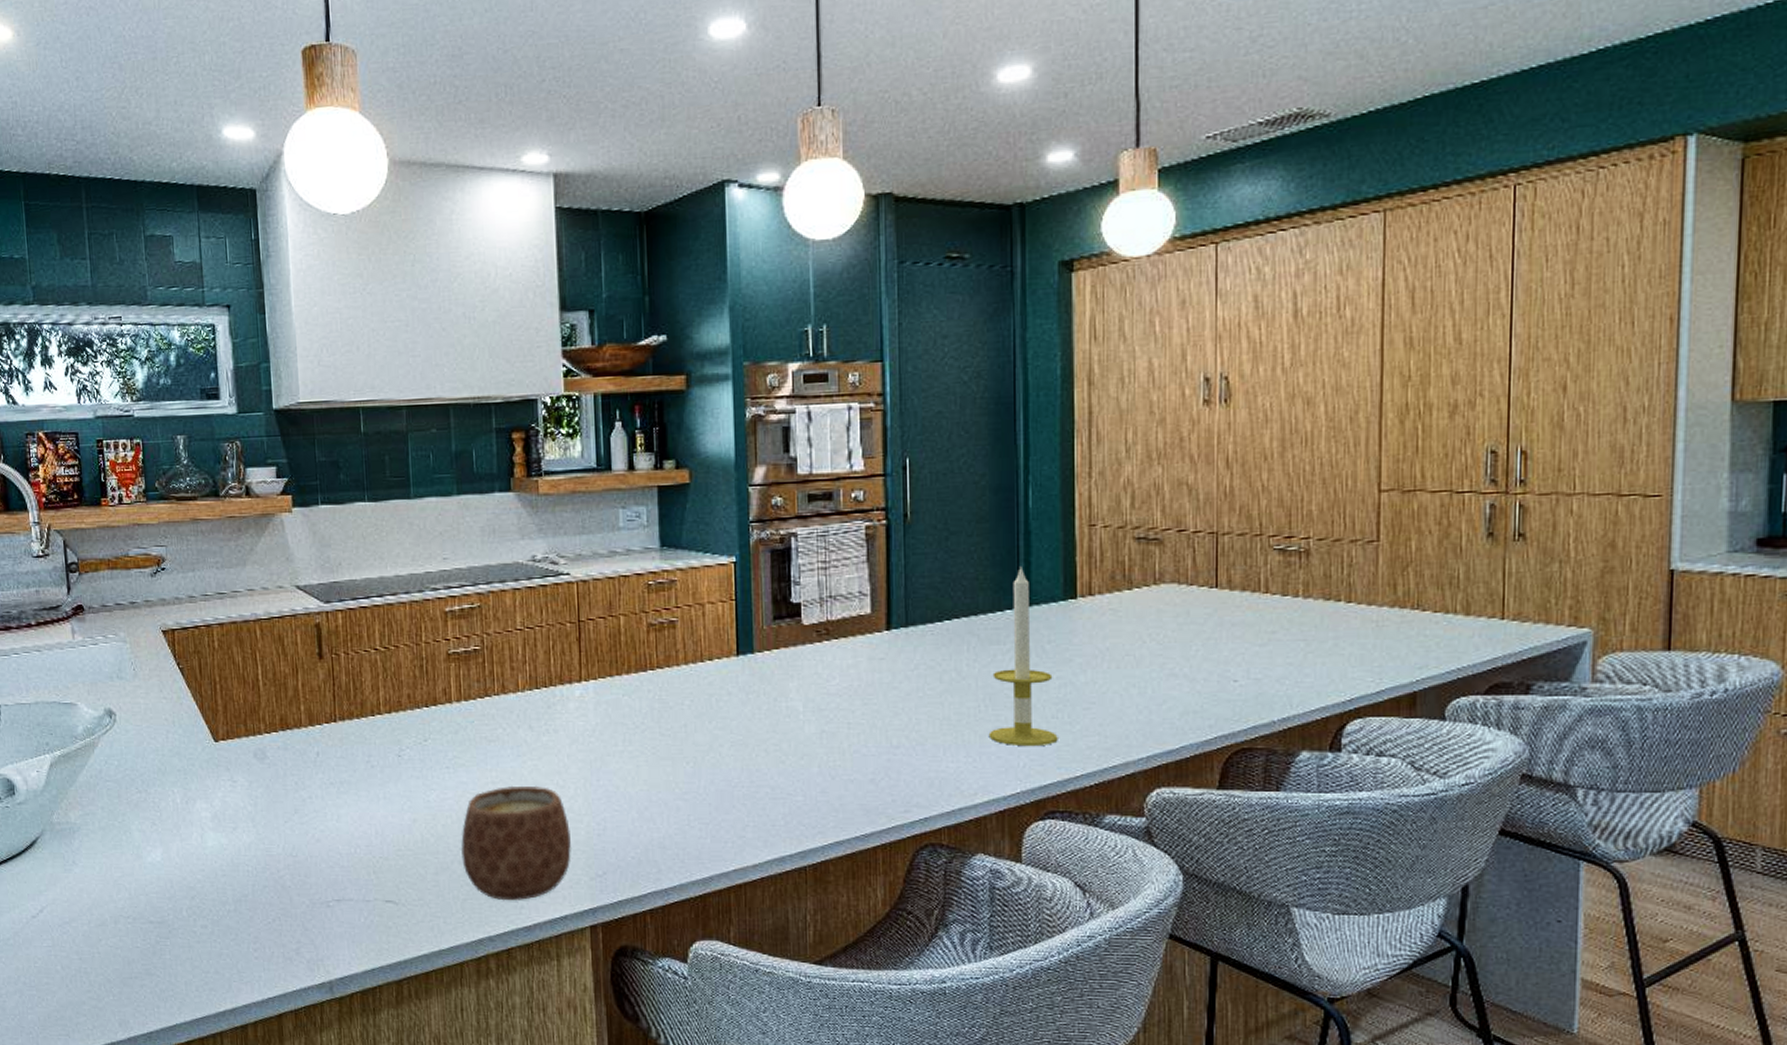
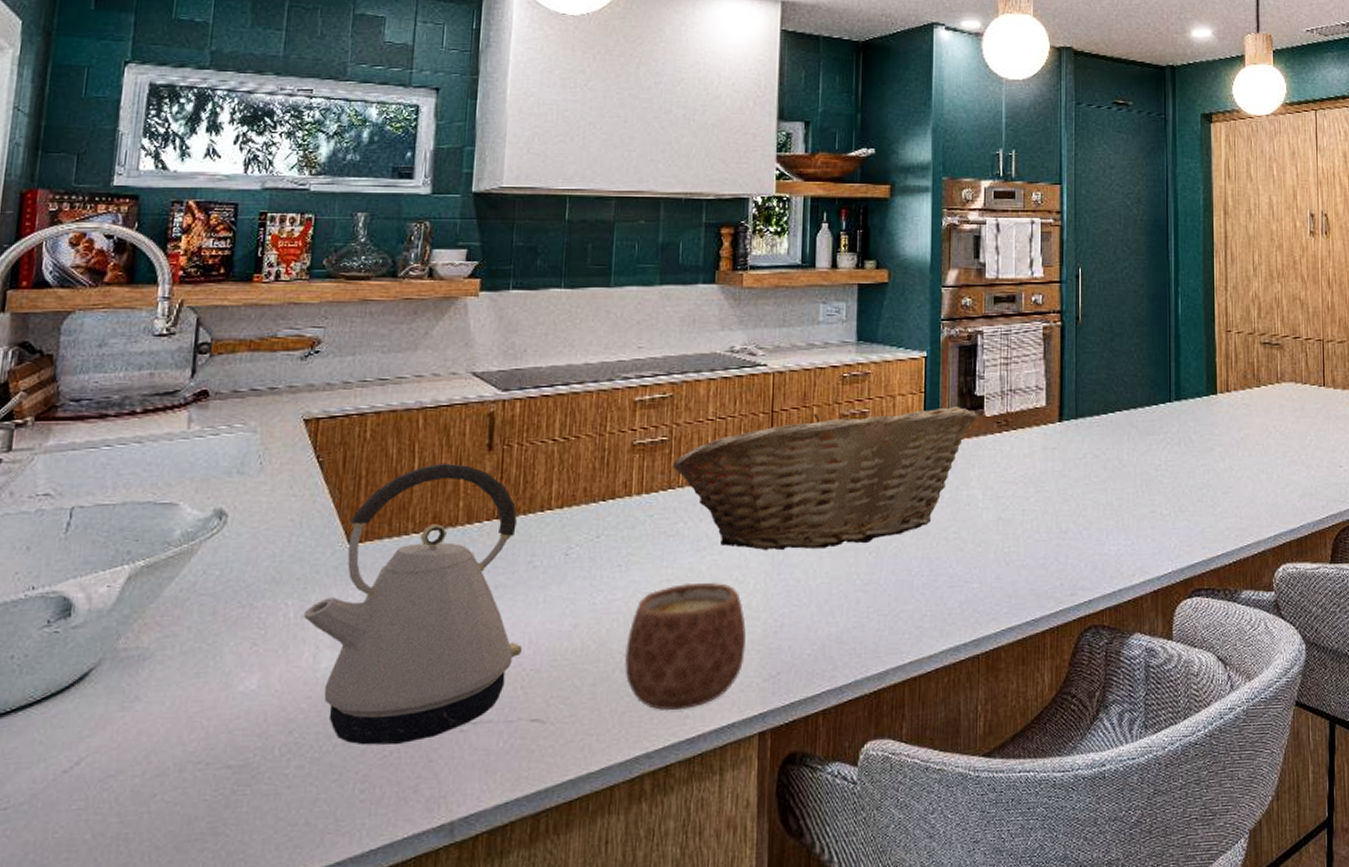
kettle: none [188,670,371,913] -> present [304,463,523,745]
fruit basket: none [487,614,794,757] -> present [673,406,977,550]
candle: present [988,566,1058,747] -> none [1145,365,1203,529]

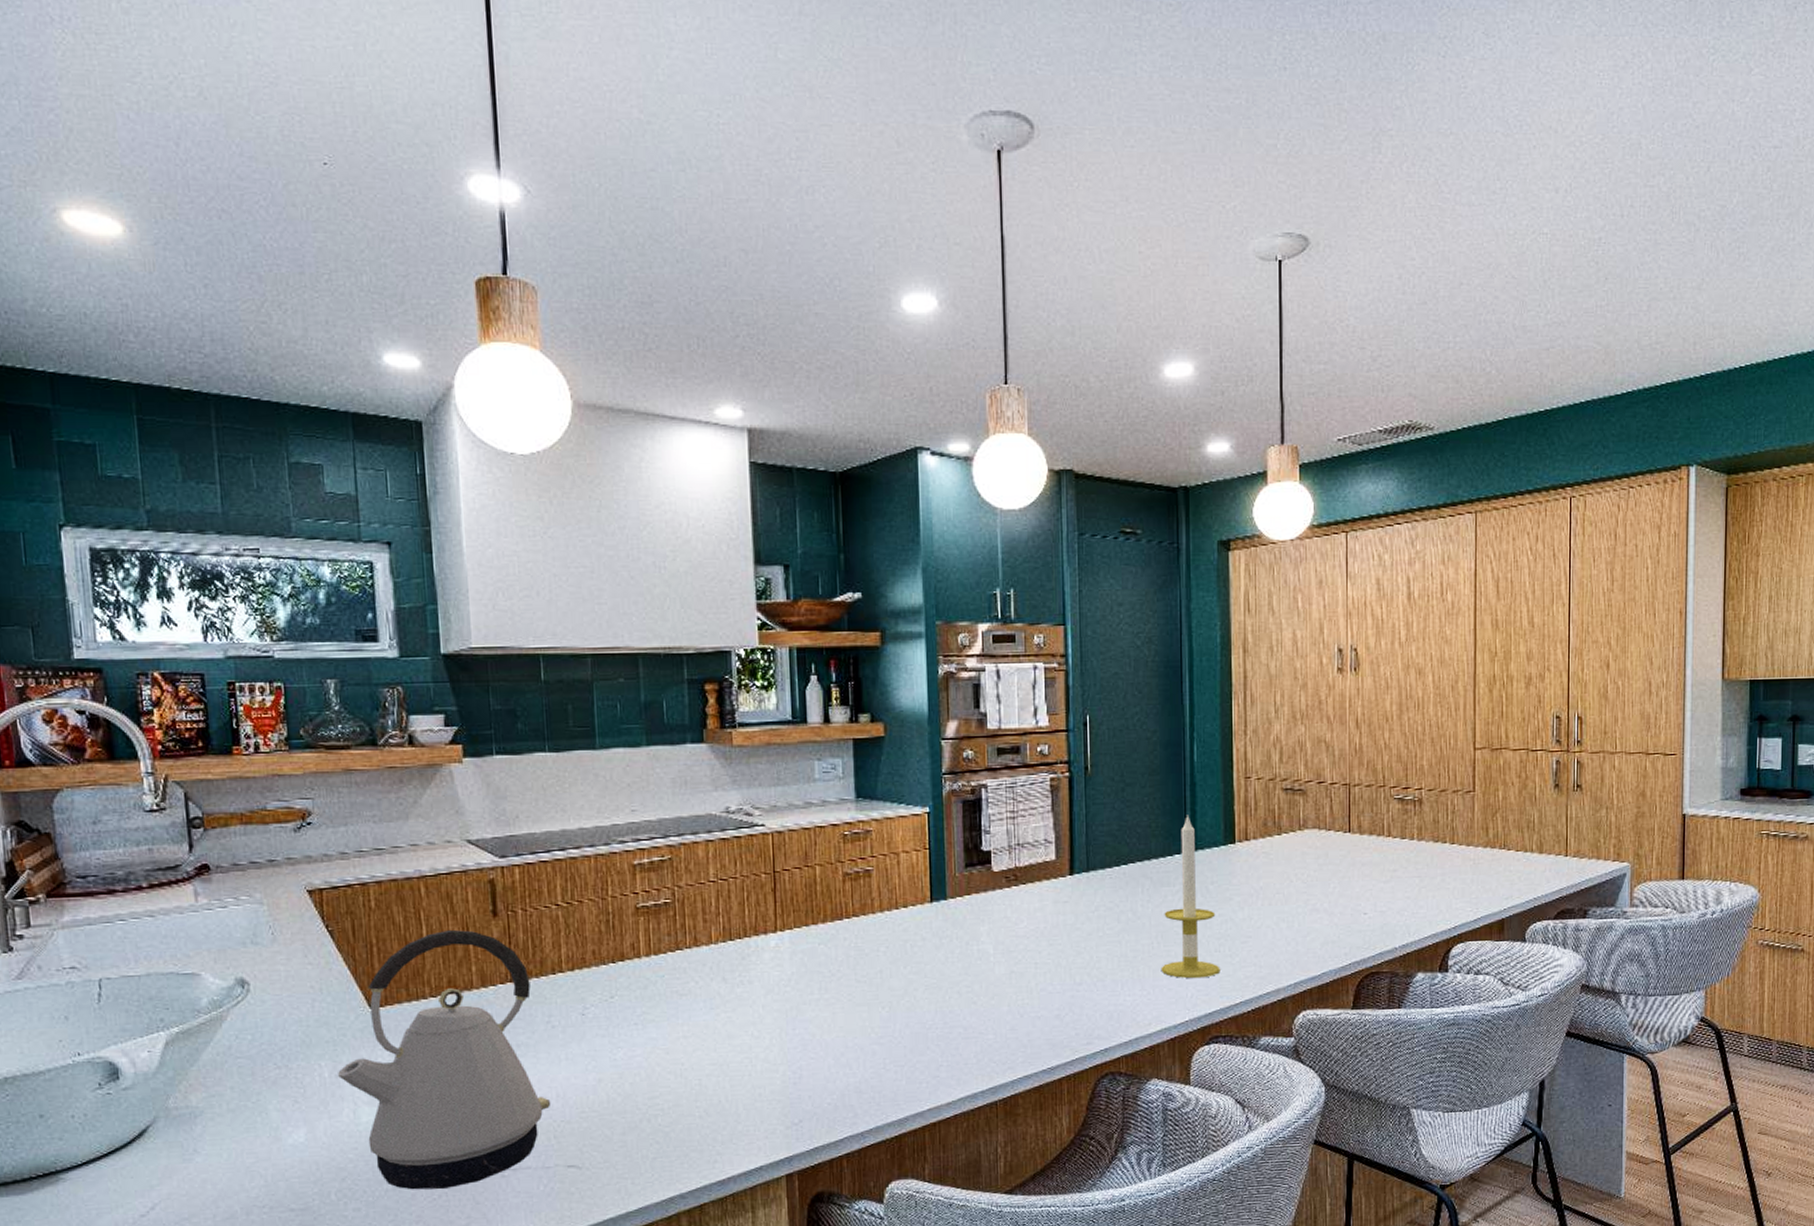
mug: present [624,582,746,711] -> none [649,1038,767,1157]
fruit basket: present [673,406,977,550] -> none [678,861,985,1007]
candle: none [1145,365,1203,529] -> present [1161,815,1221,979]

